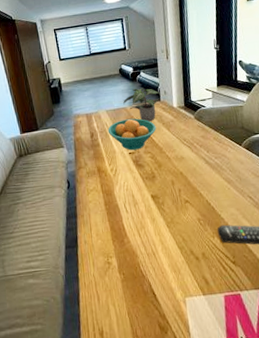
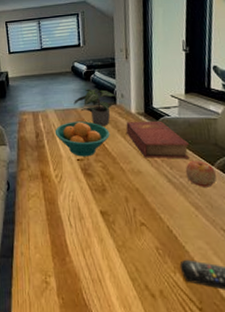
book: none [169,112,222,146] -> present [126,120,190,158]
apple: none [219,142,244,165] -> present [185,160,217,187]

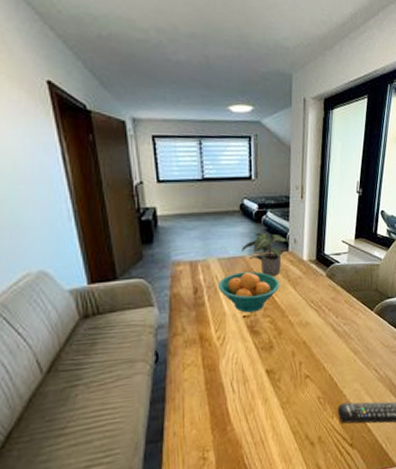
book: present [126,120,190,158] -> none [297,268,355,309]
apple: present [185,160,217,187] -> none [349,306,375,333]

